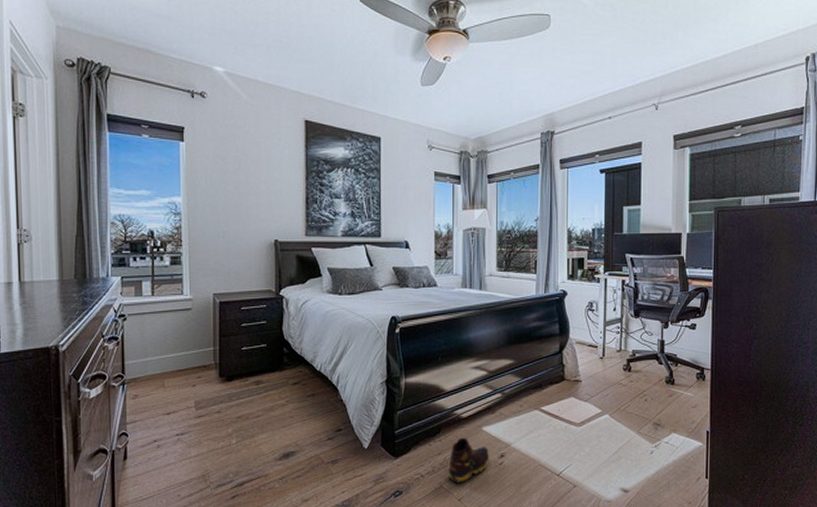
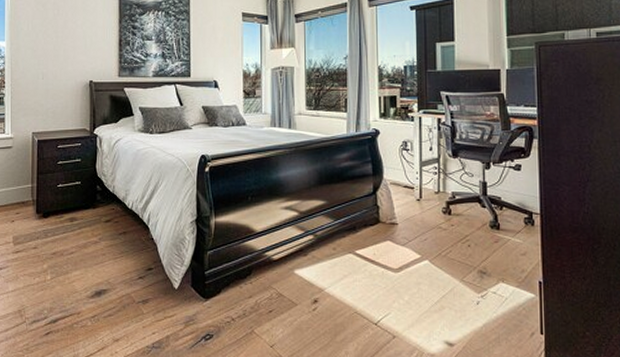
shoe: present [447,437,489,484] -> none [258,280,302,329]

